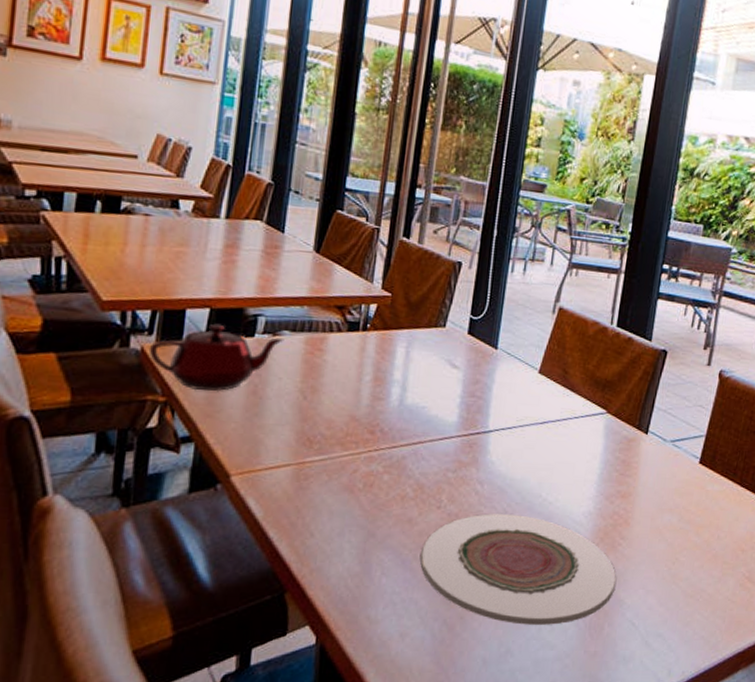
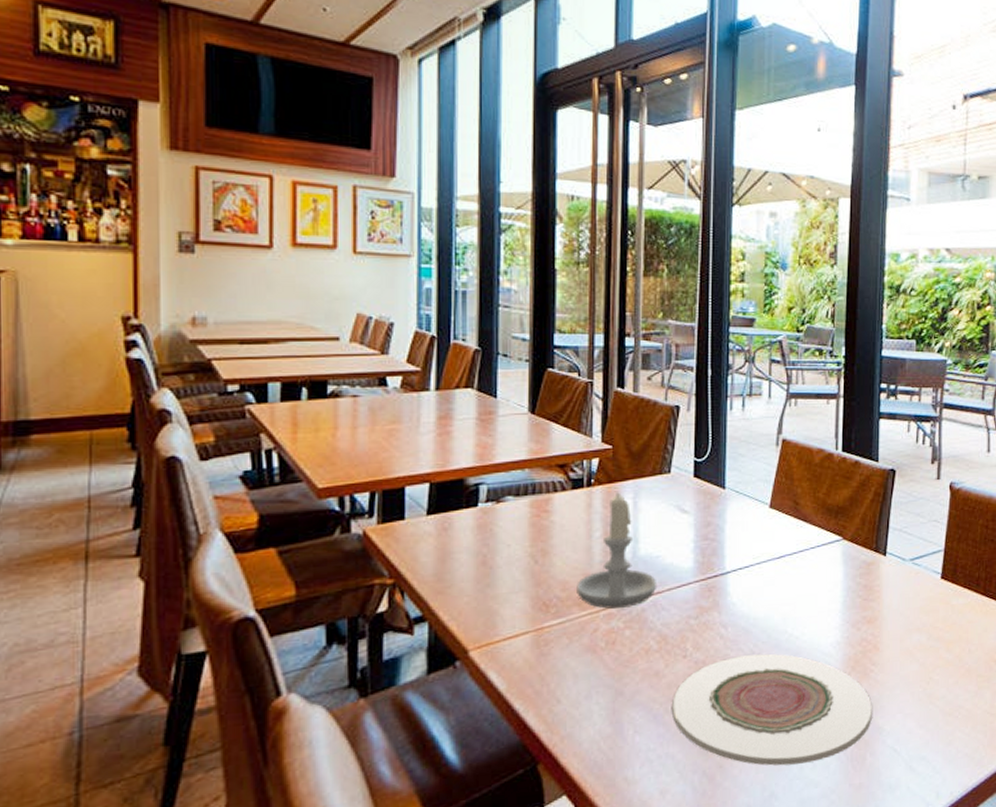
teapot: present [148,323,284,391] -> none [371,497,509,569]
candle: none [341,339,420,453] -> present [577,492,657,609]

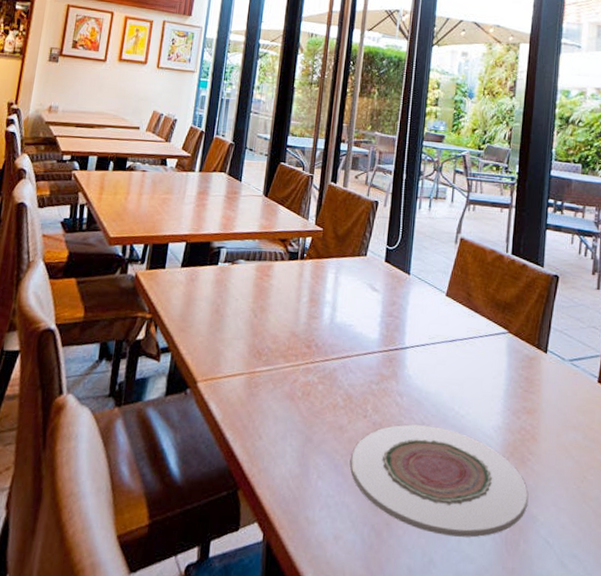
candle: present [577,492,657,609] -> none [284,267,348,366]

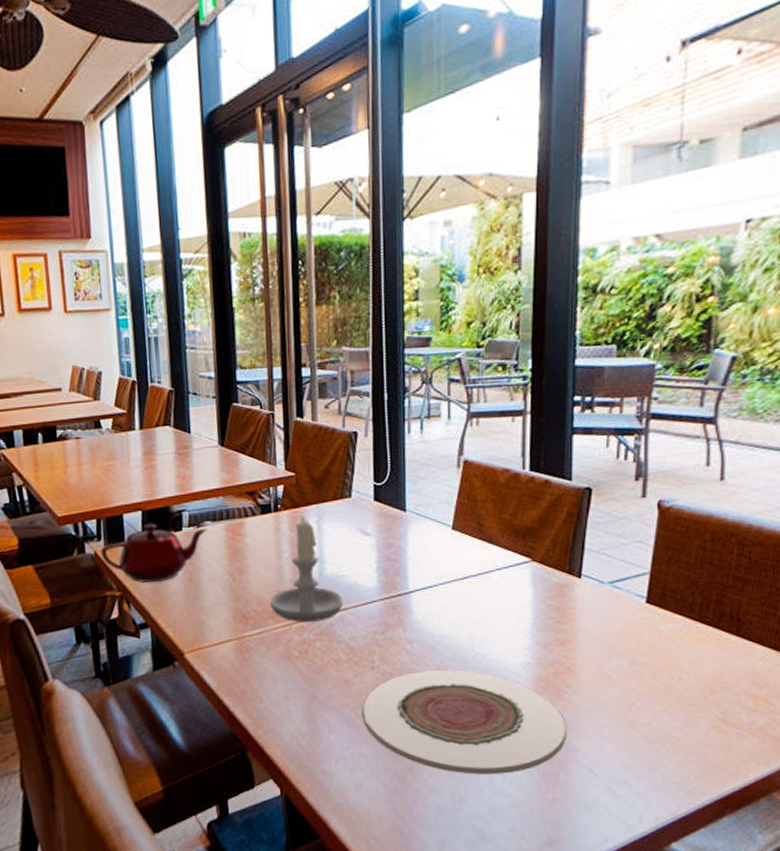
teapot: none [140,254,240,310] -> present [100,523,208,584]
candle: none [284,267,348,366] -> present [270,516,344,622]

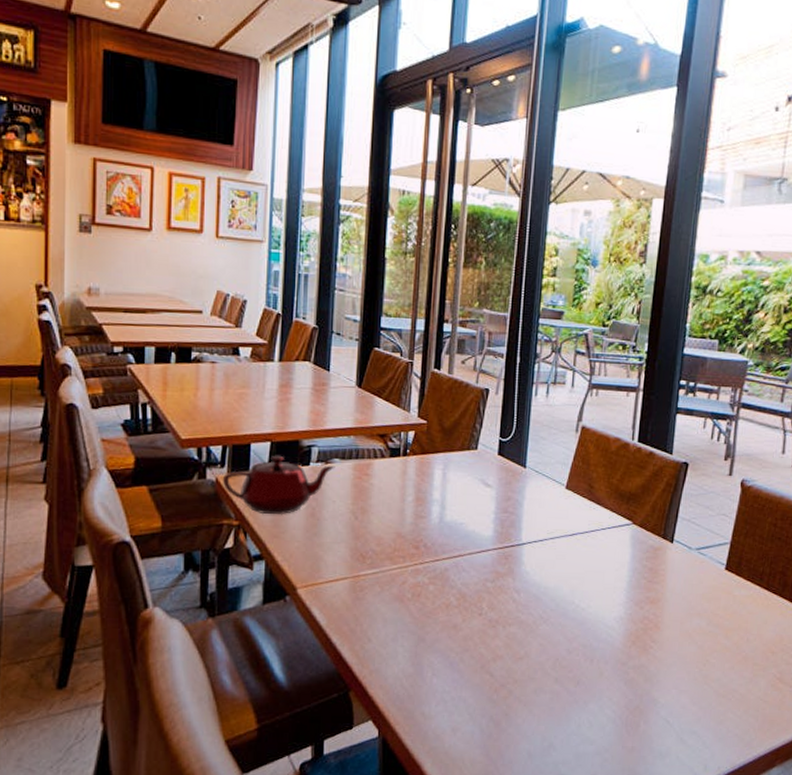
candle: present [270,516,344,622] -> none [389,463,460,566]
plate: present [362,670,567,774] -> none [466,620,650,722]

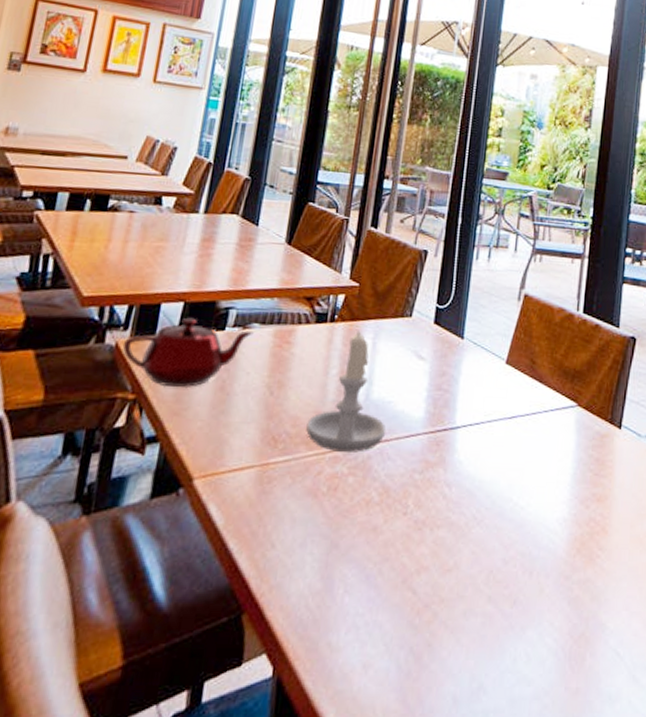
candle: none [389,463,460,566] -> present [306,330,386,452]

